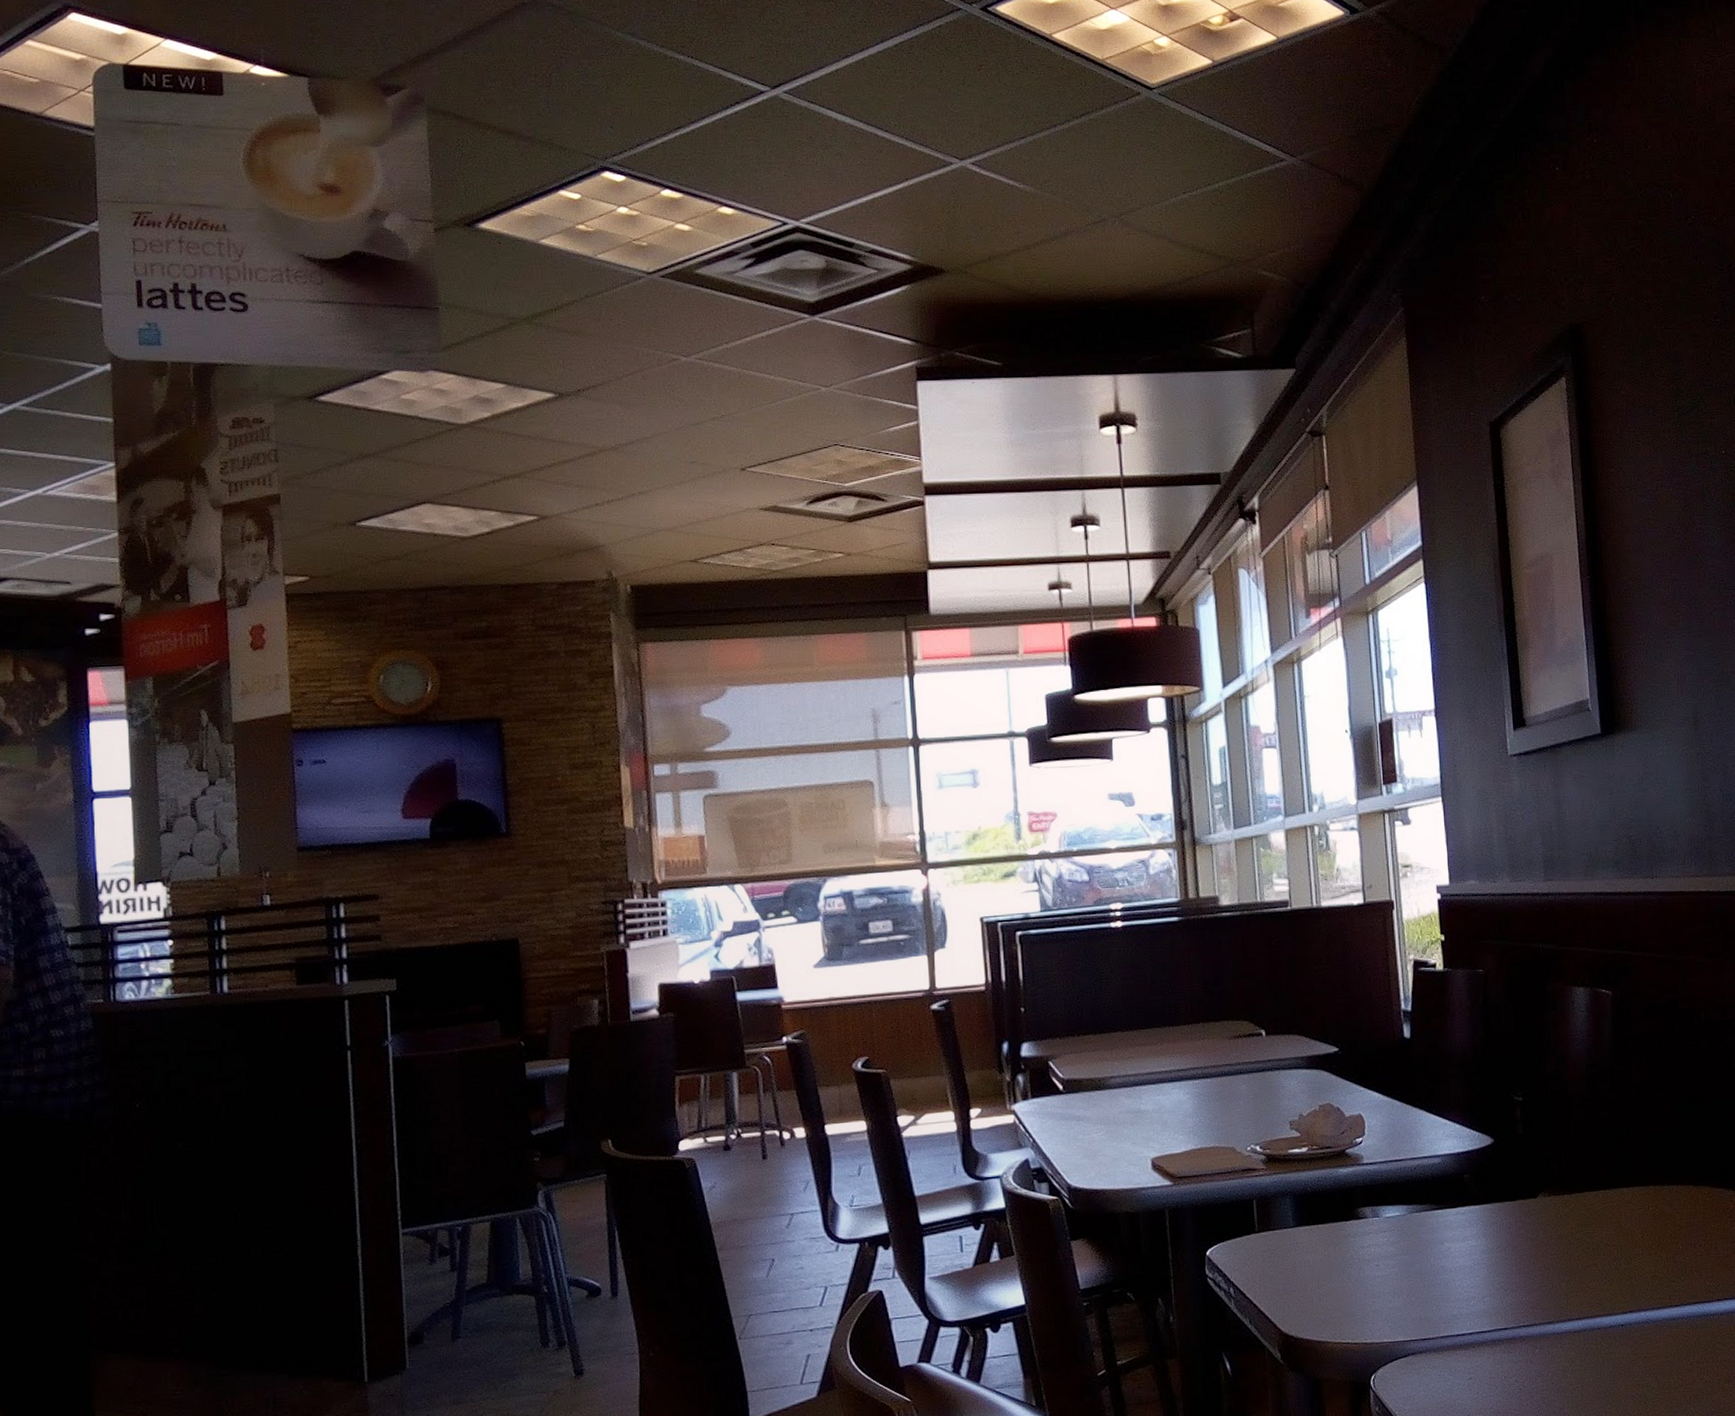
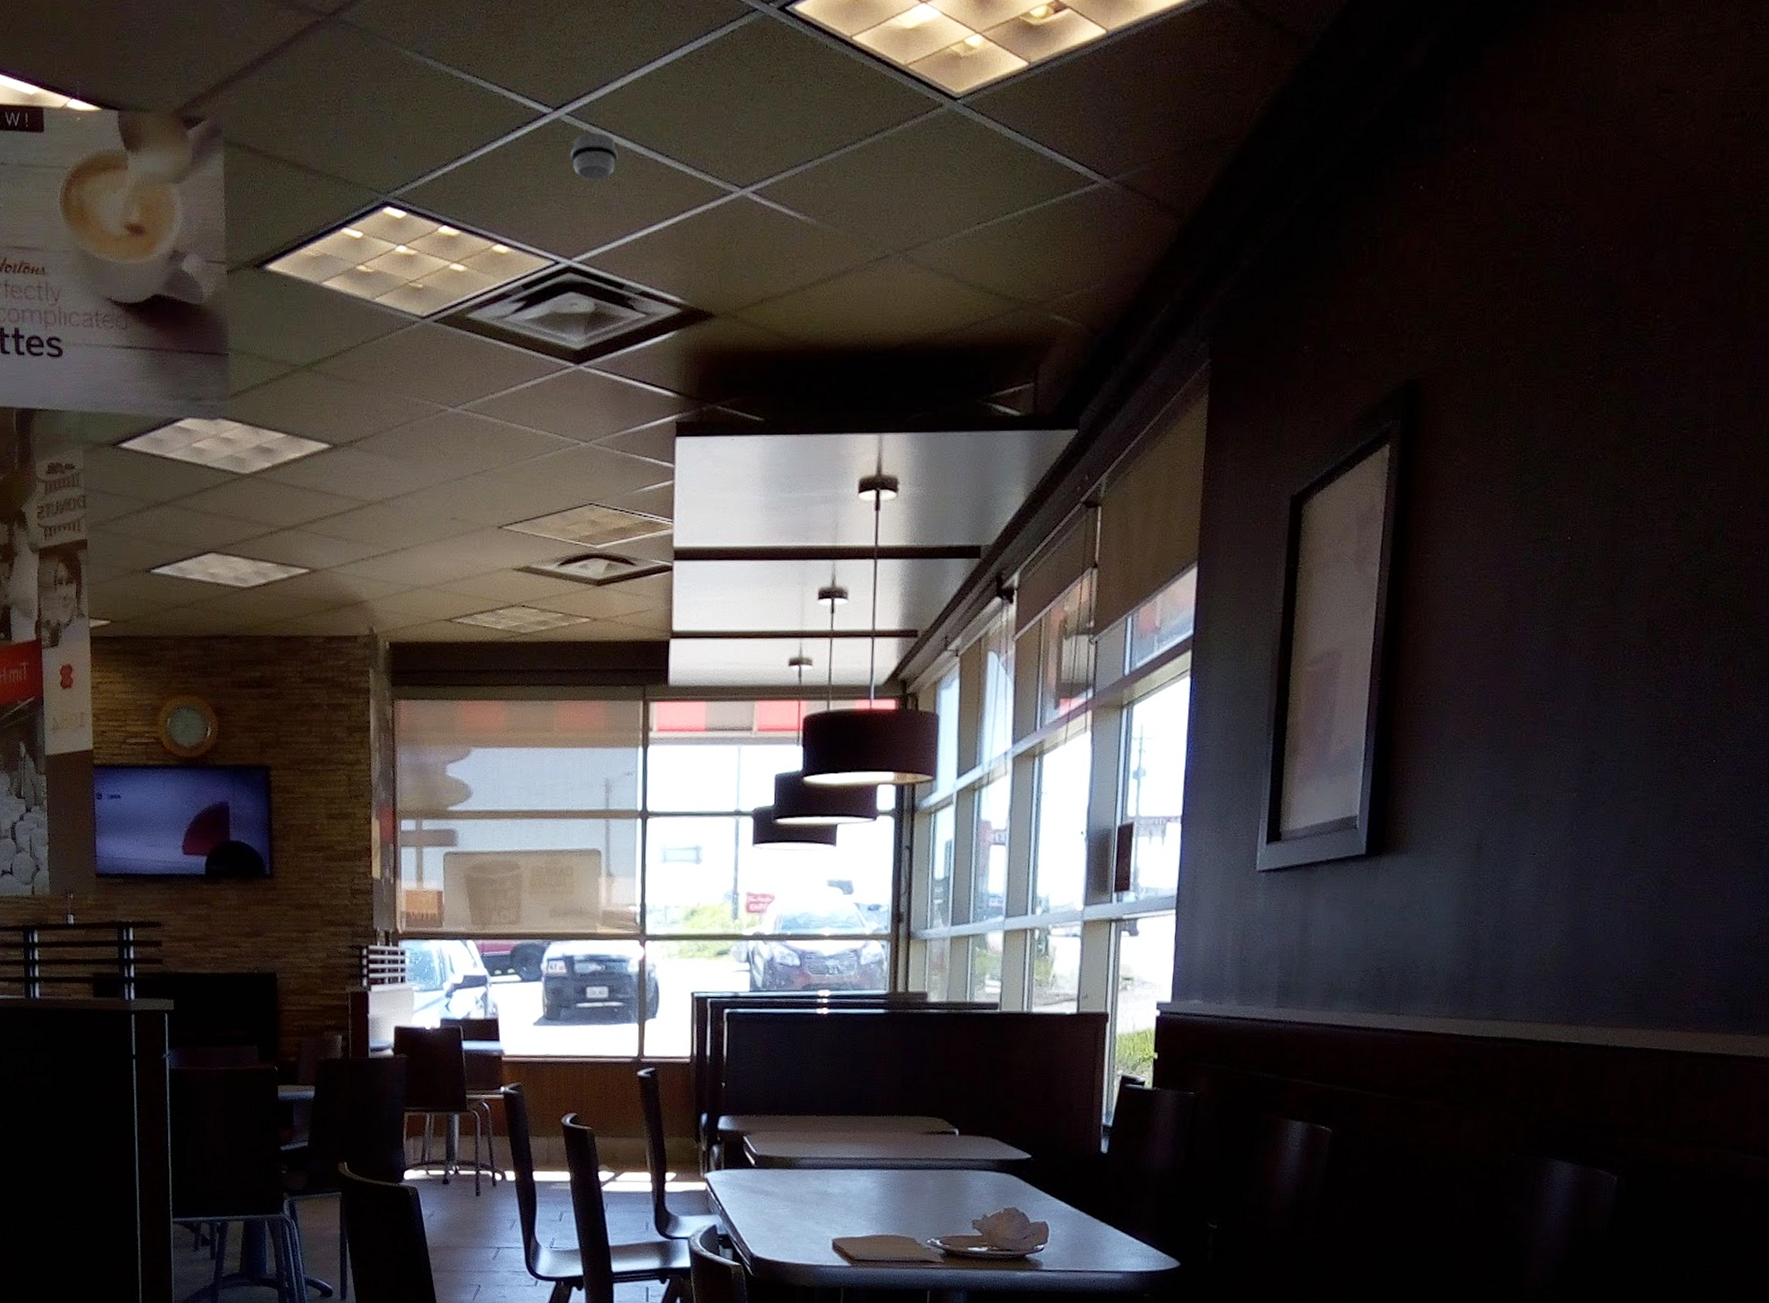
smoke detector: none [791,109,838,151] -> present [571,133,618,180]

